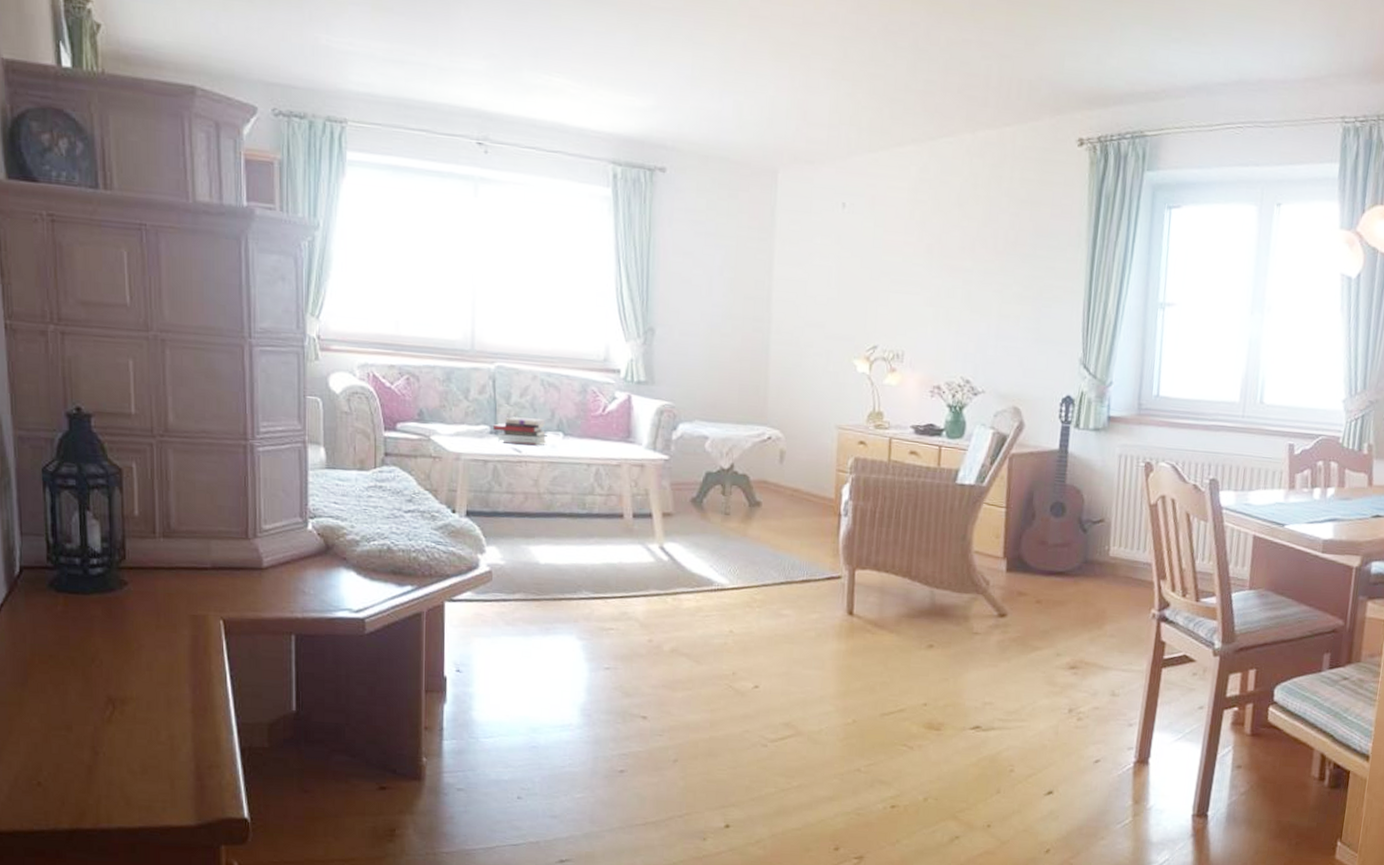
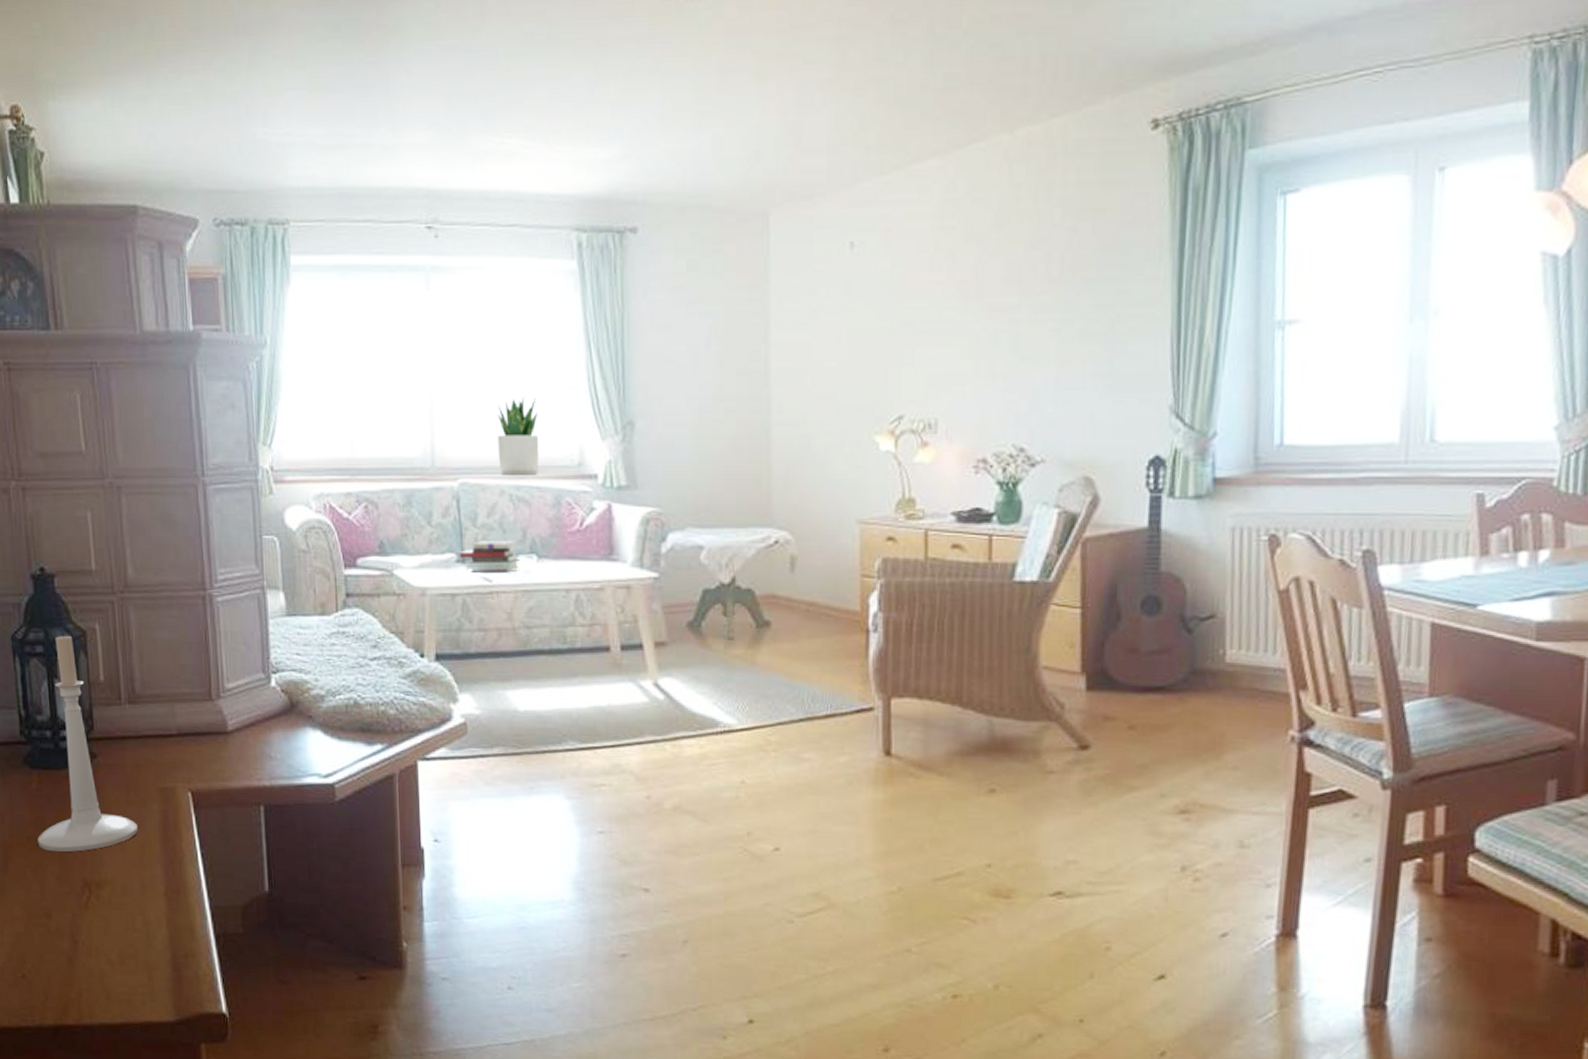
candlestick: none [61,469,168,671] -> present [38,633,139,852]
planter: none [533,298,570,366] -> present [497,397,540,477]

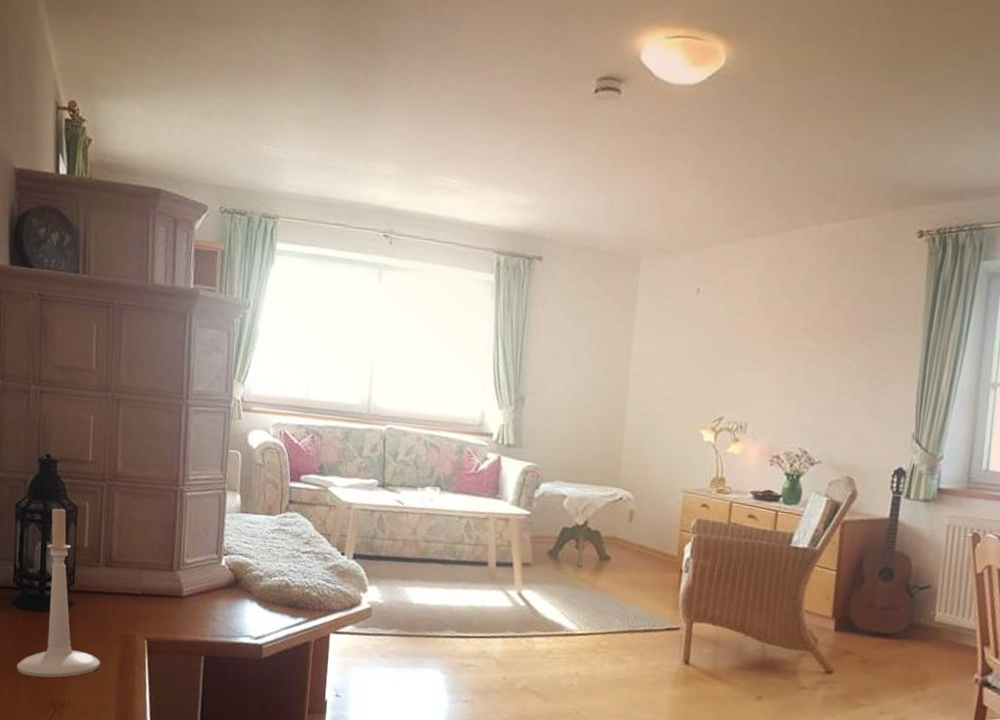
books: present [459,541,520,573] -> none [380,472,426,499]
planter: present [497,397,540,477] -> none [419,370,454,430]

